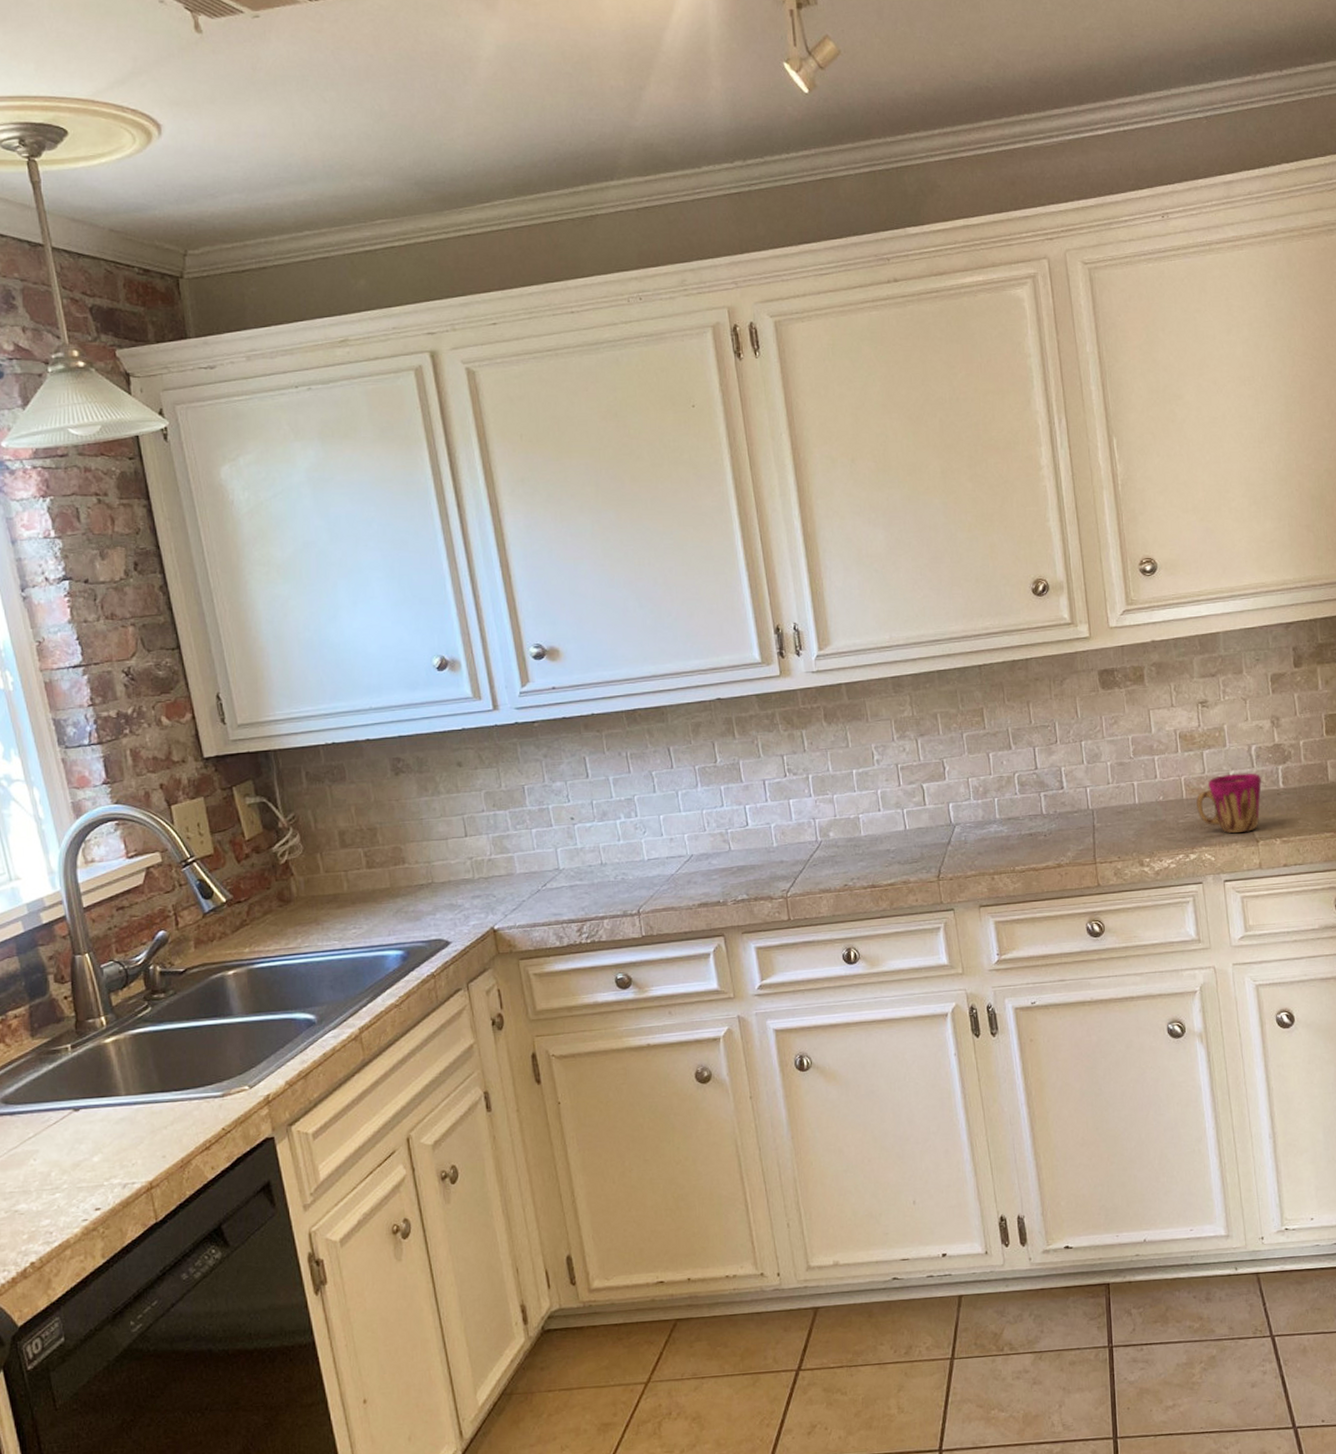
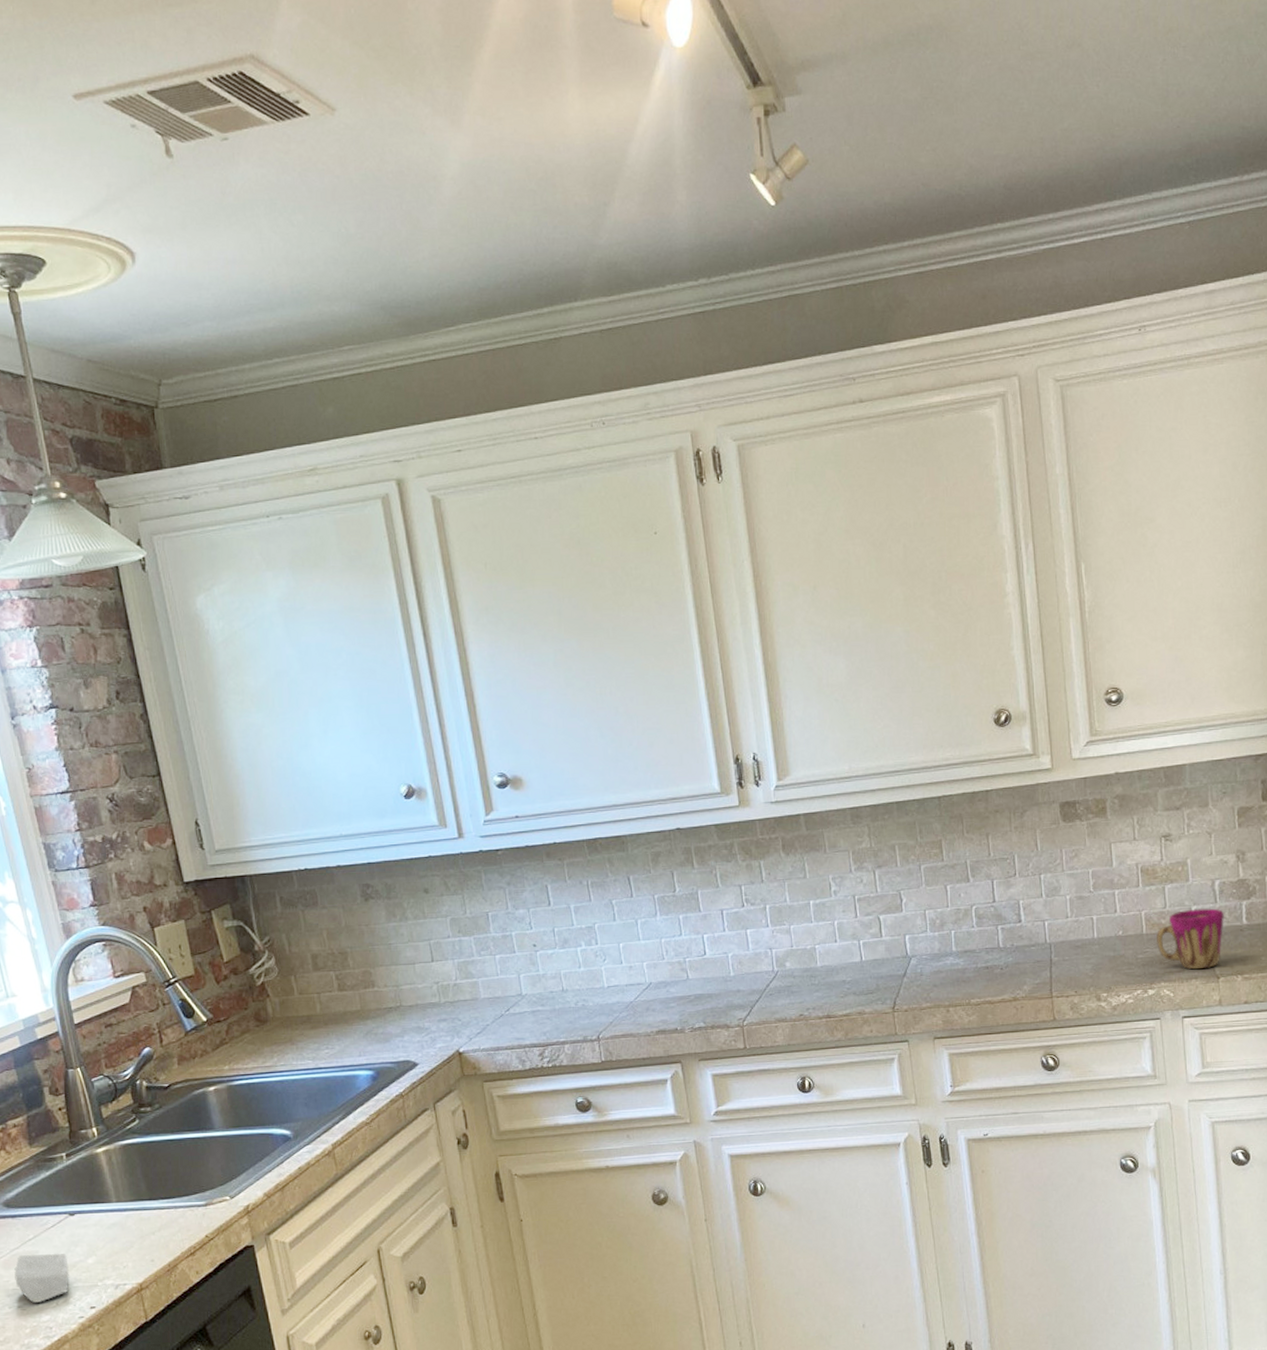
soap bar: none [12,1151,72,1207] -> present [14,1253,69,1304]

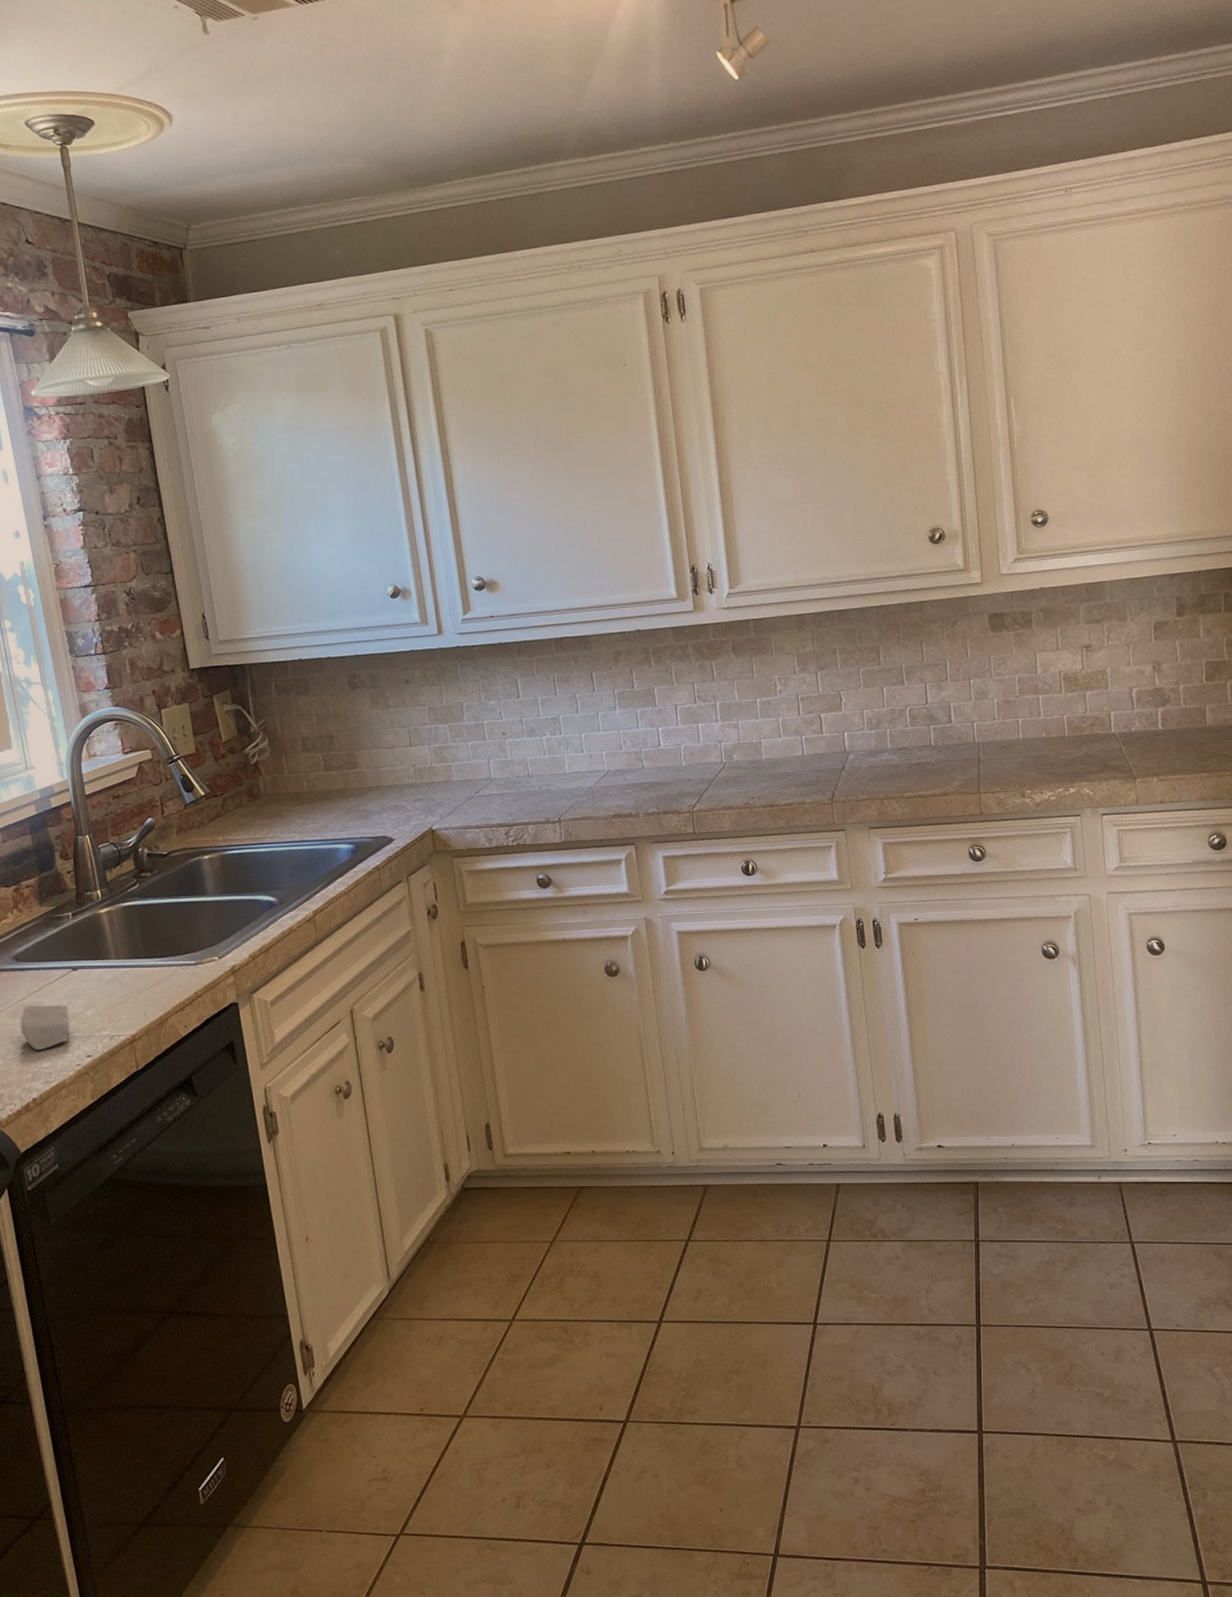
cup: present [1157,908,1224,970] -> none [1078,714,1141,771]

